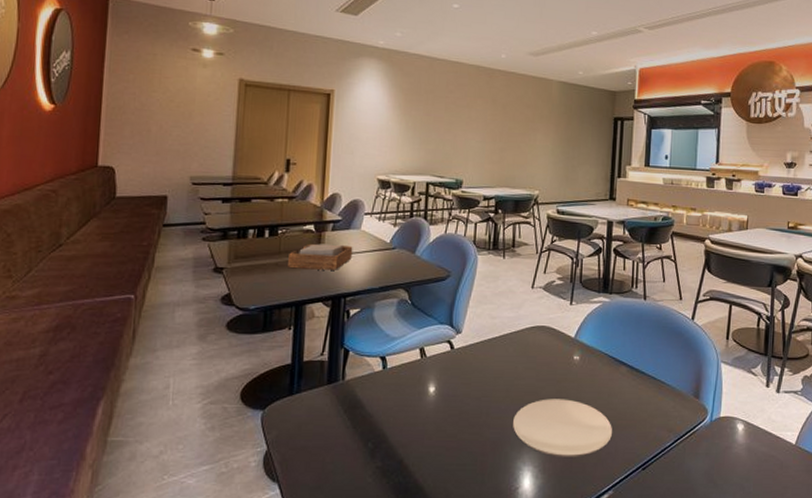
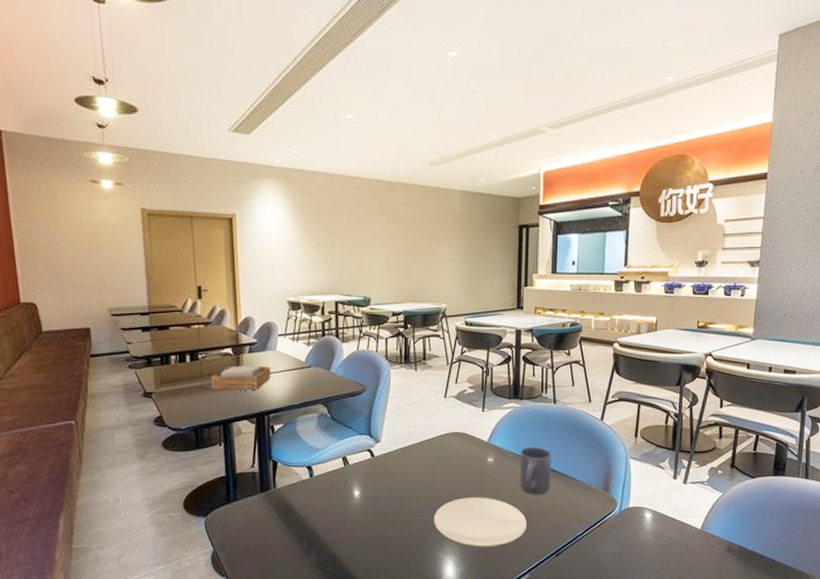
cup: none [605,345,641,399] -> present [519,446,552,495]

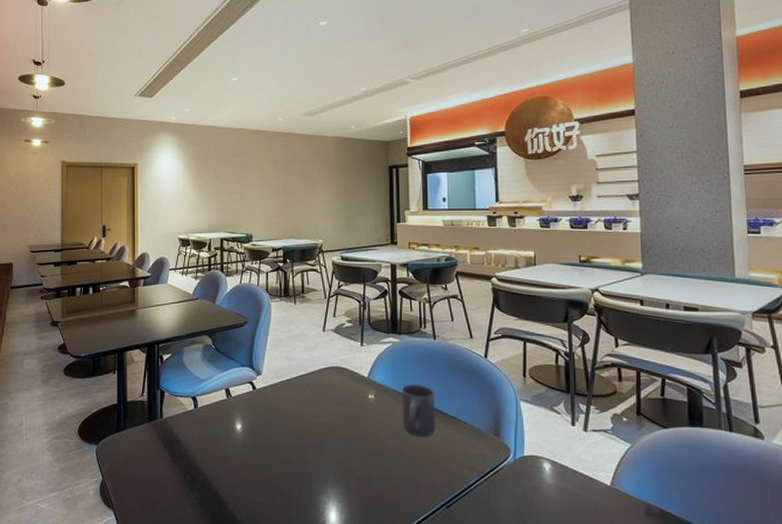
napkin holder: present [211,365,271,390] -> none [109,297,162,320]
plate: present [434,497,527,548] -> none [315,436,413,494]

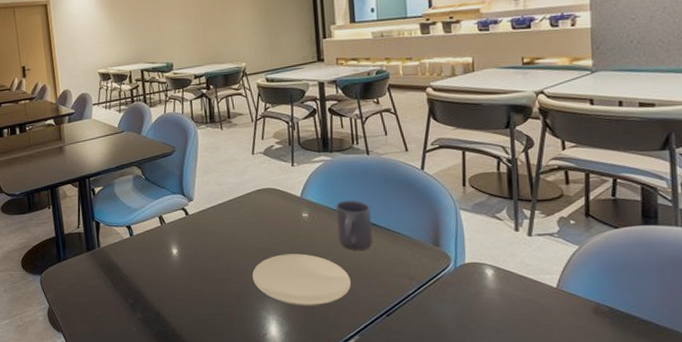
plate: none [315,436,413,494] -> present [252,253,351,306]

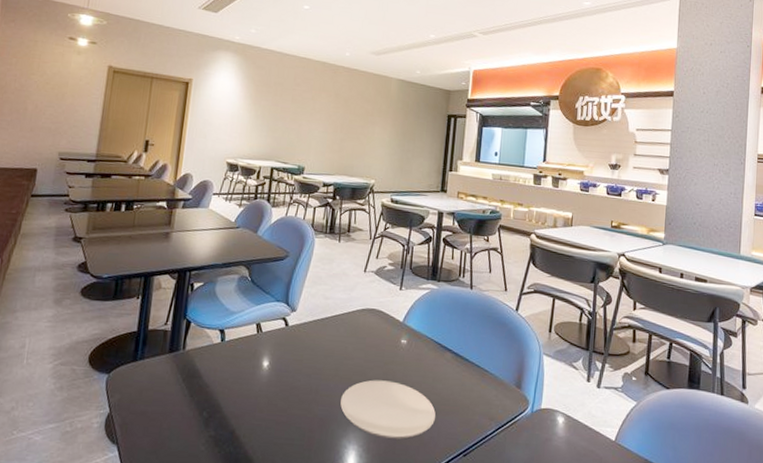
cup: present [335,200,373,250] -> none [431,331,465,385]

